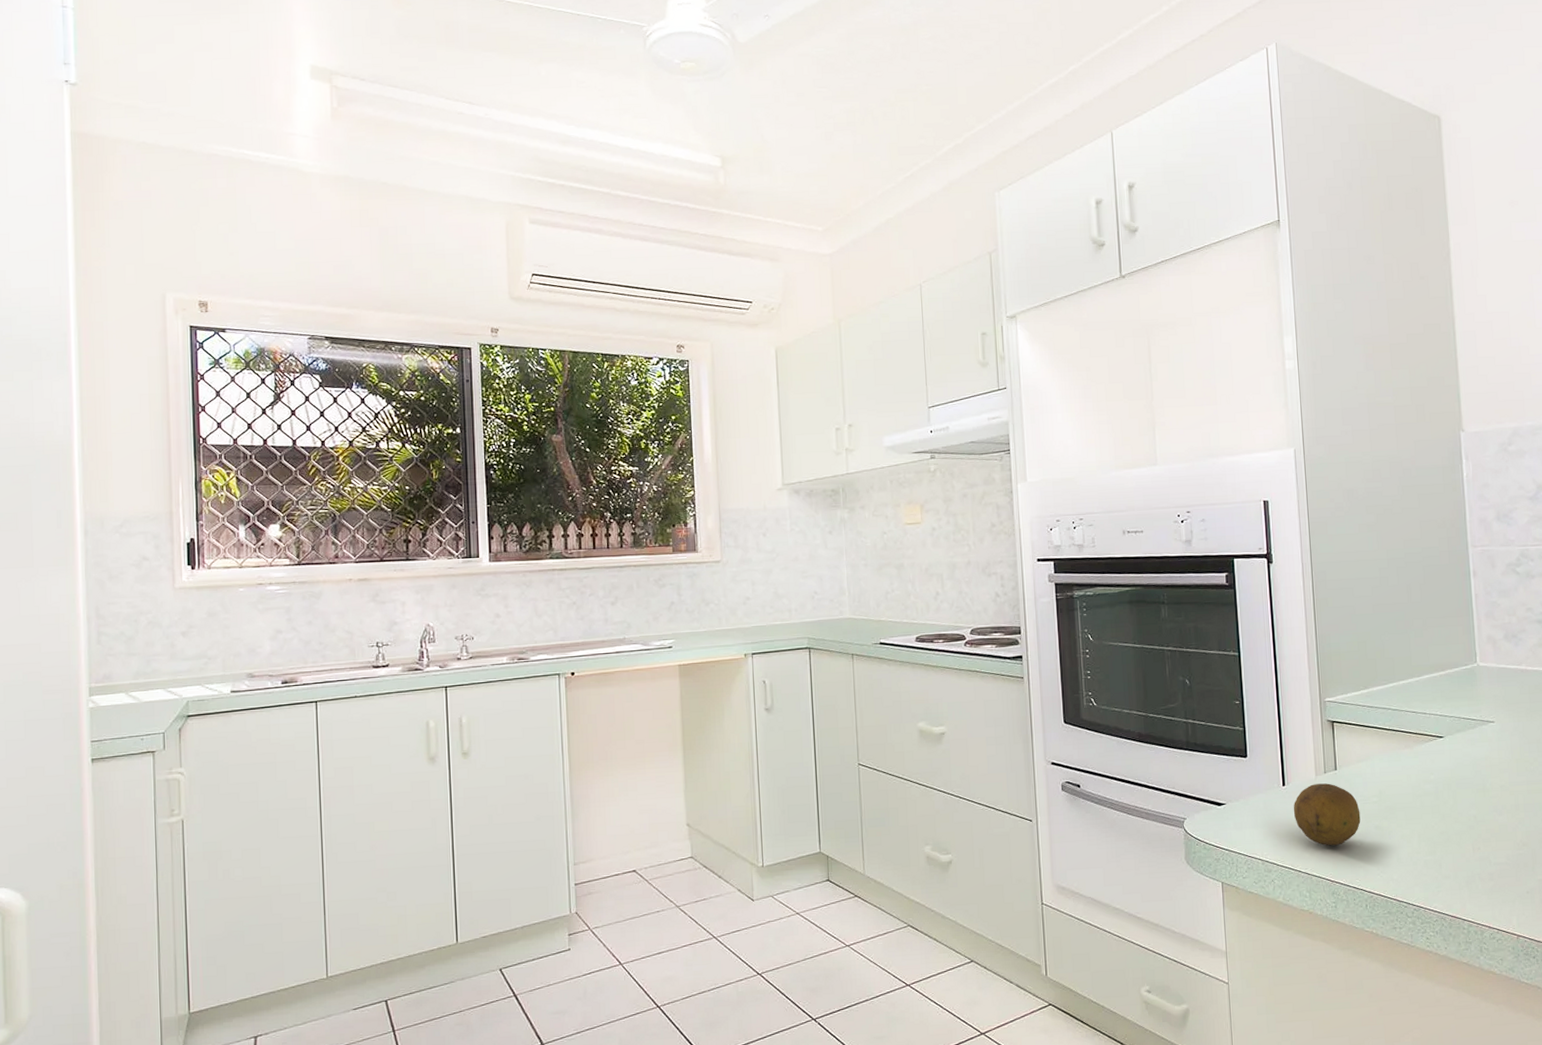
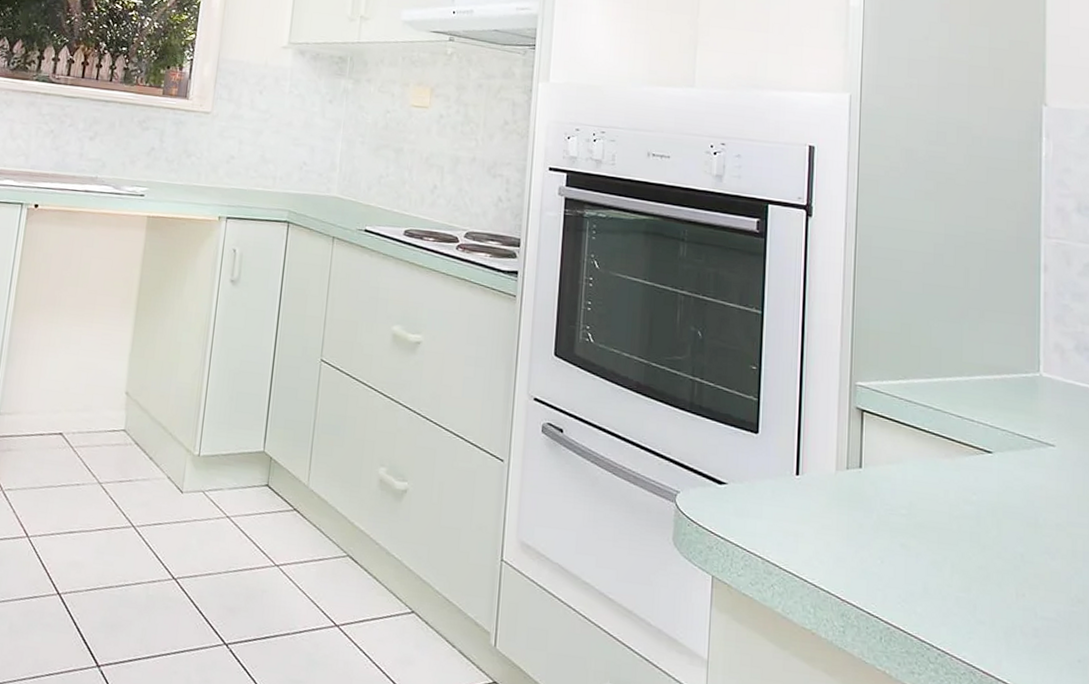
fruit: present [1293,783,1361,846] -> none [805,479,885,559]

